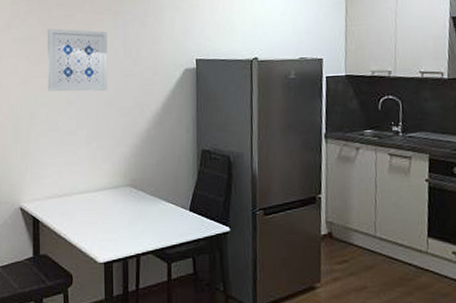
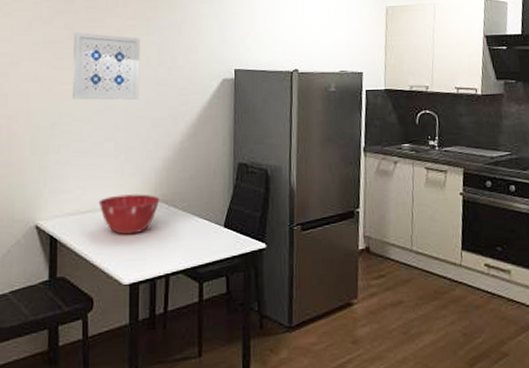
mixing bowl: none [74,179,129,217] -> present [98,194,160,235]

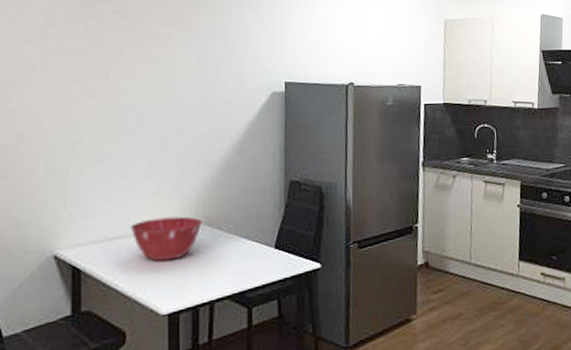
wall art: present [72,32,140,101] -> none [97,39,178,116]

